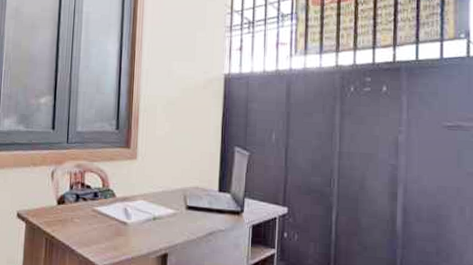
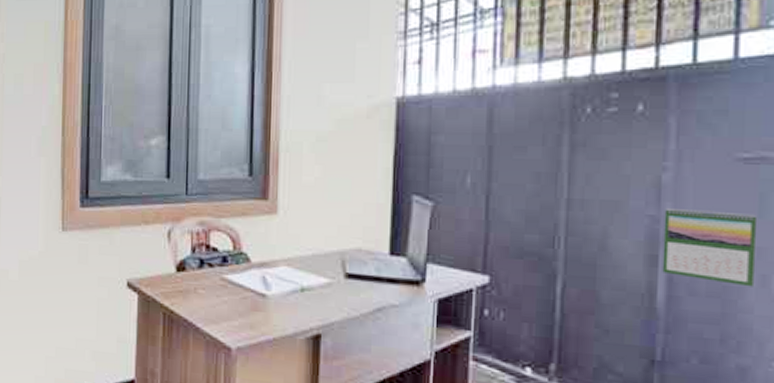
calendar: none [400,160,457,215] -> present [662,209,758,287]

